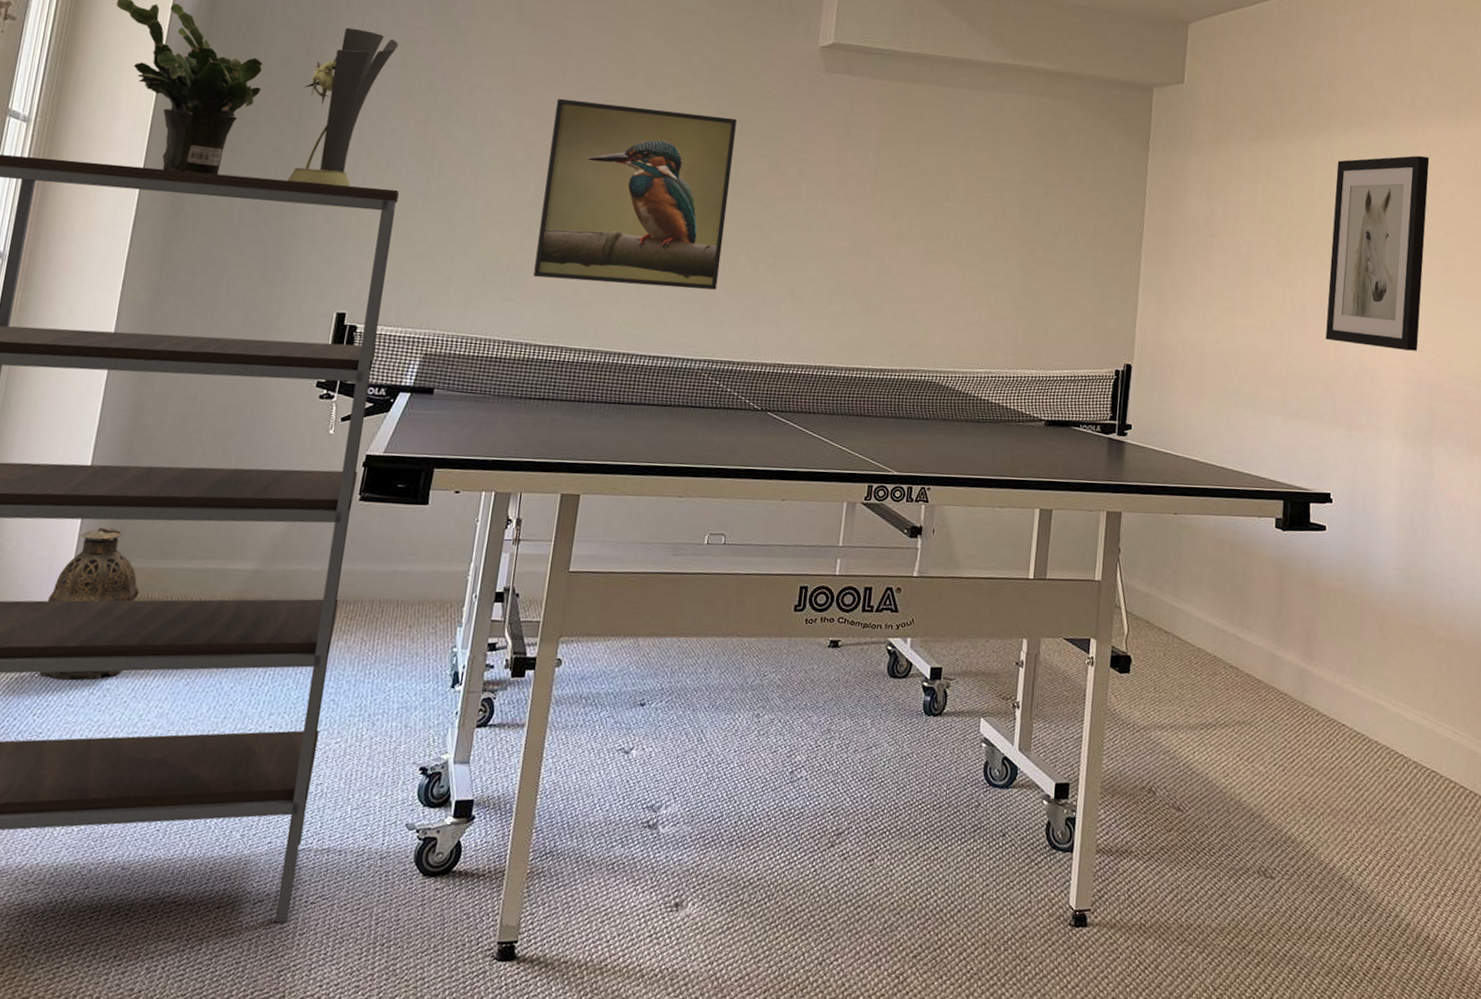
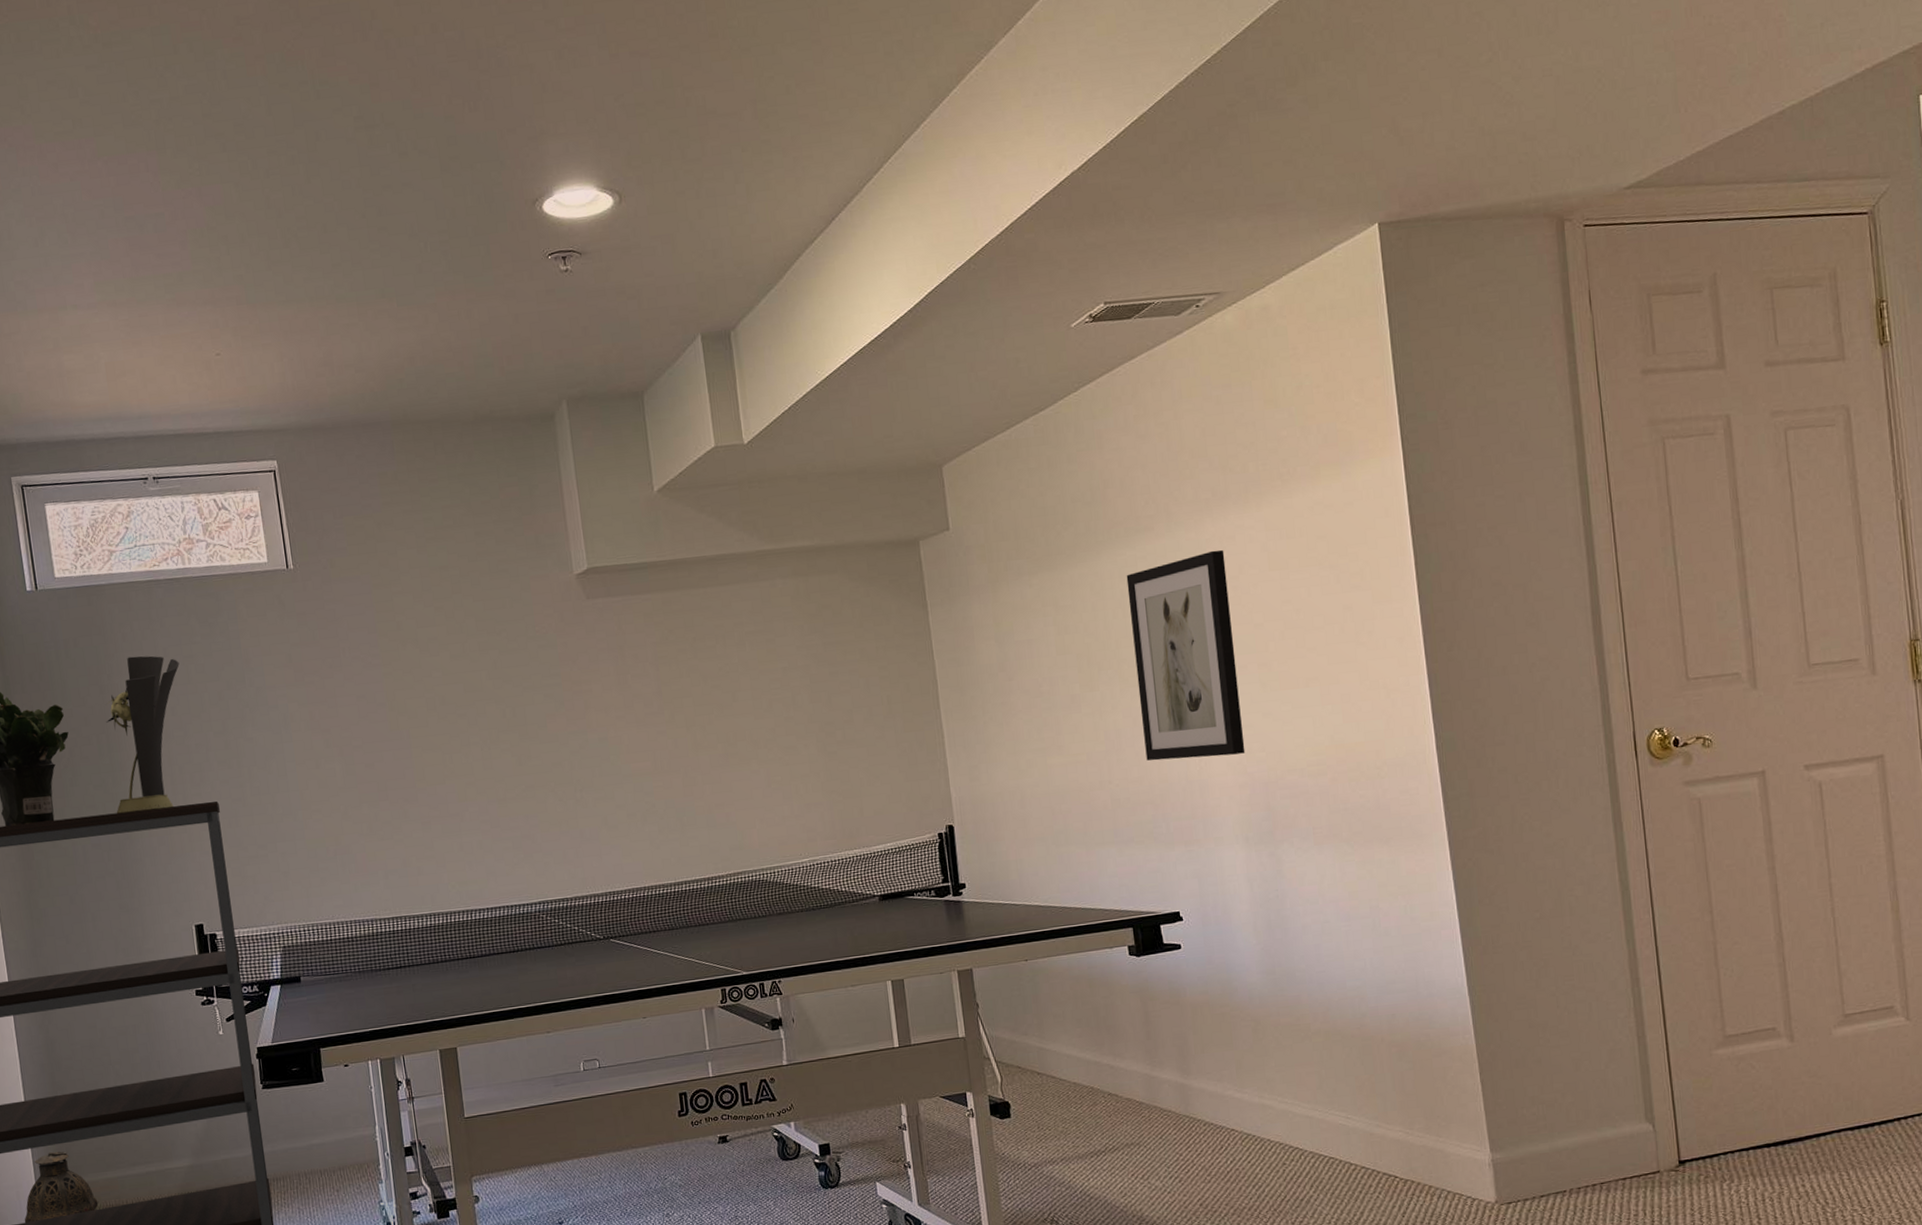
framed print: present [533,98,737,290] -> none [338,664,534,857]

